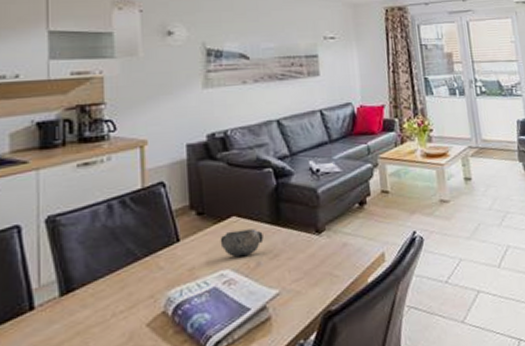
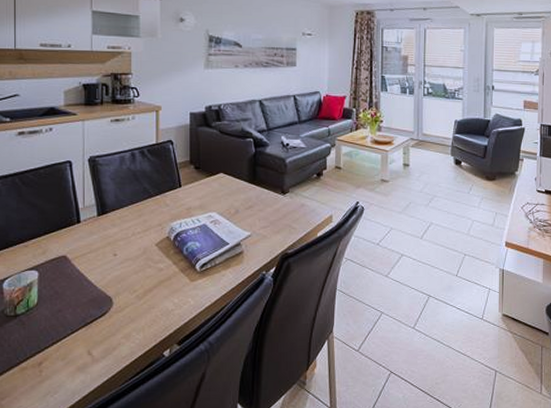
decorative bowl: present [220,228,264,258] -> none [210,184,242,205]

